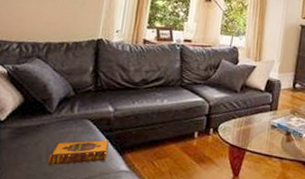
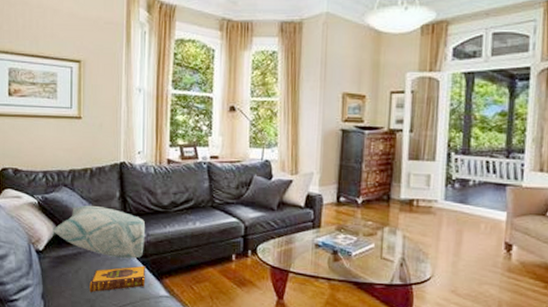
decorative pillow: none [17,77,115,133] -> present [51,205,146,259]

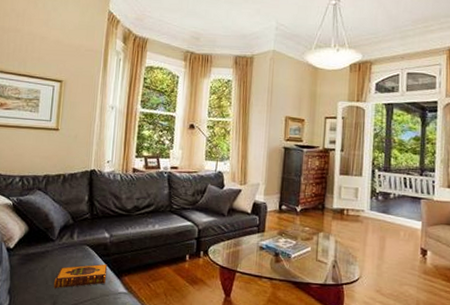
decorative pillow: present [51,205,146,259] -> none [23,207,110,257]

